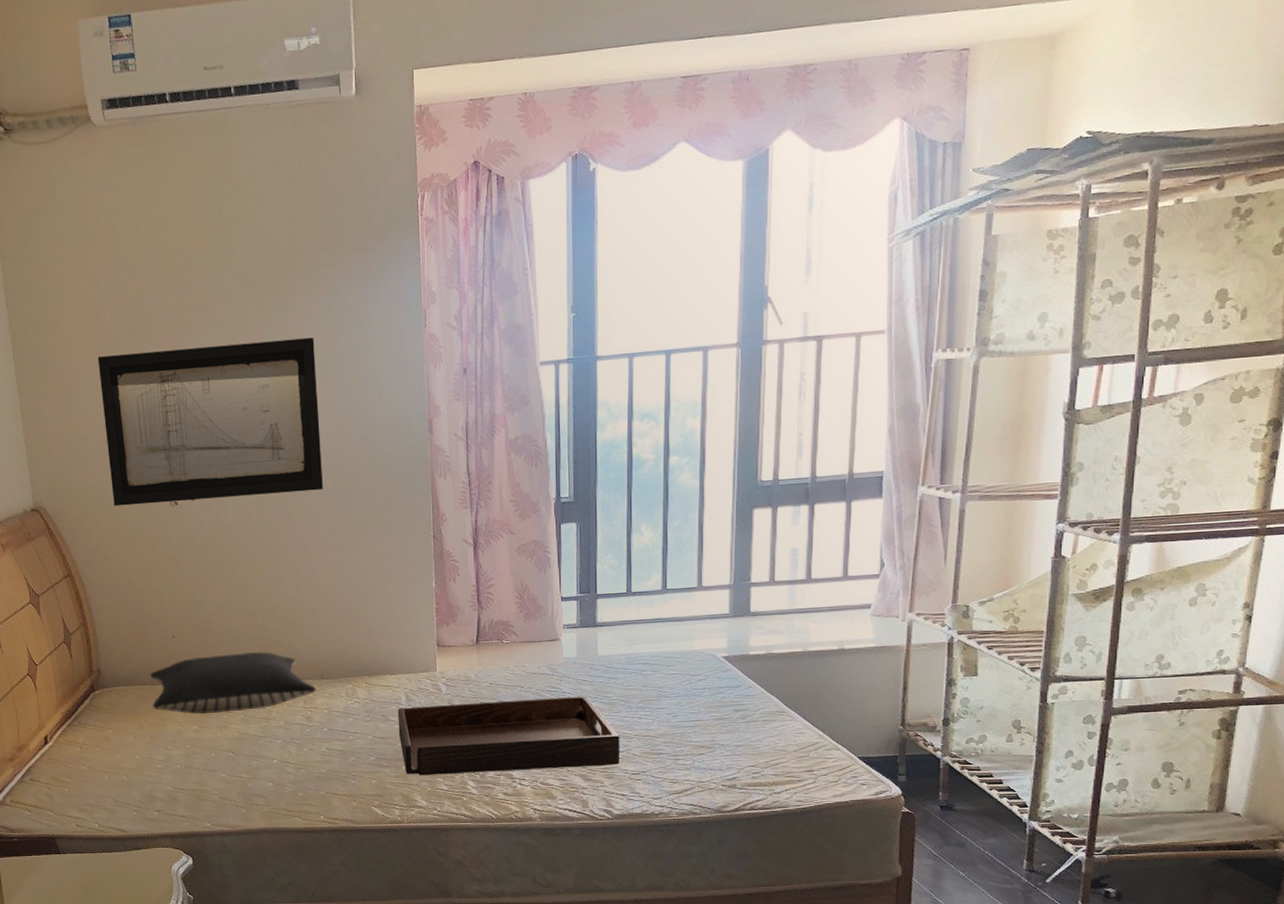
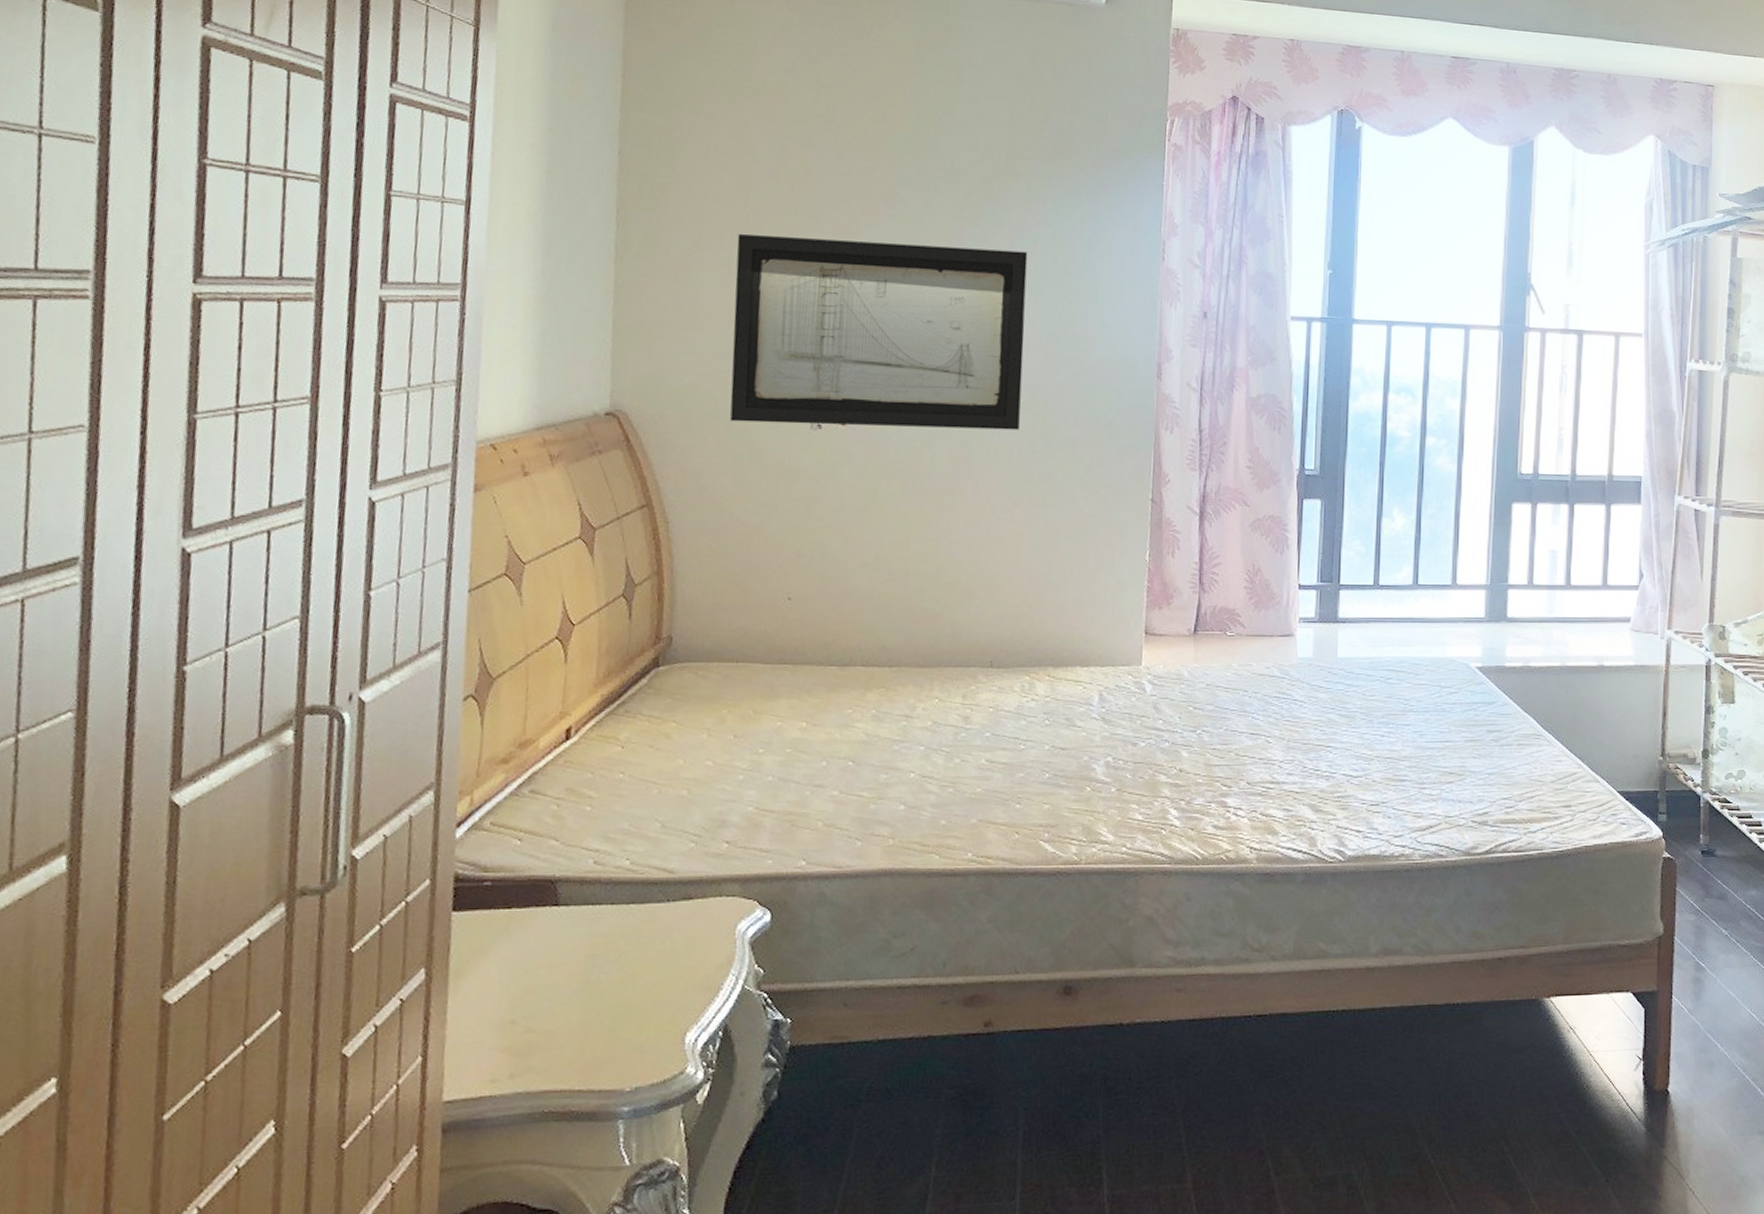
pillow: present [149,651,317,714] -> none [743,626,982,707]
serving tray: present [397,695,620,776] -> none [1085,705,1358,800]

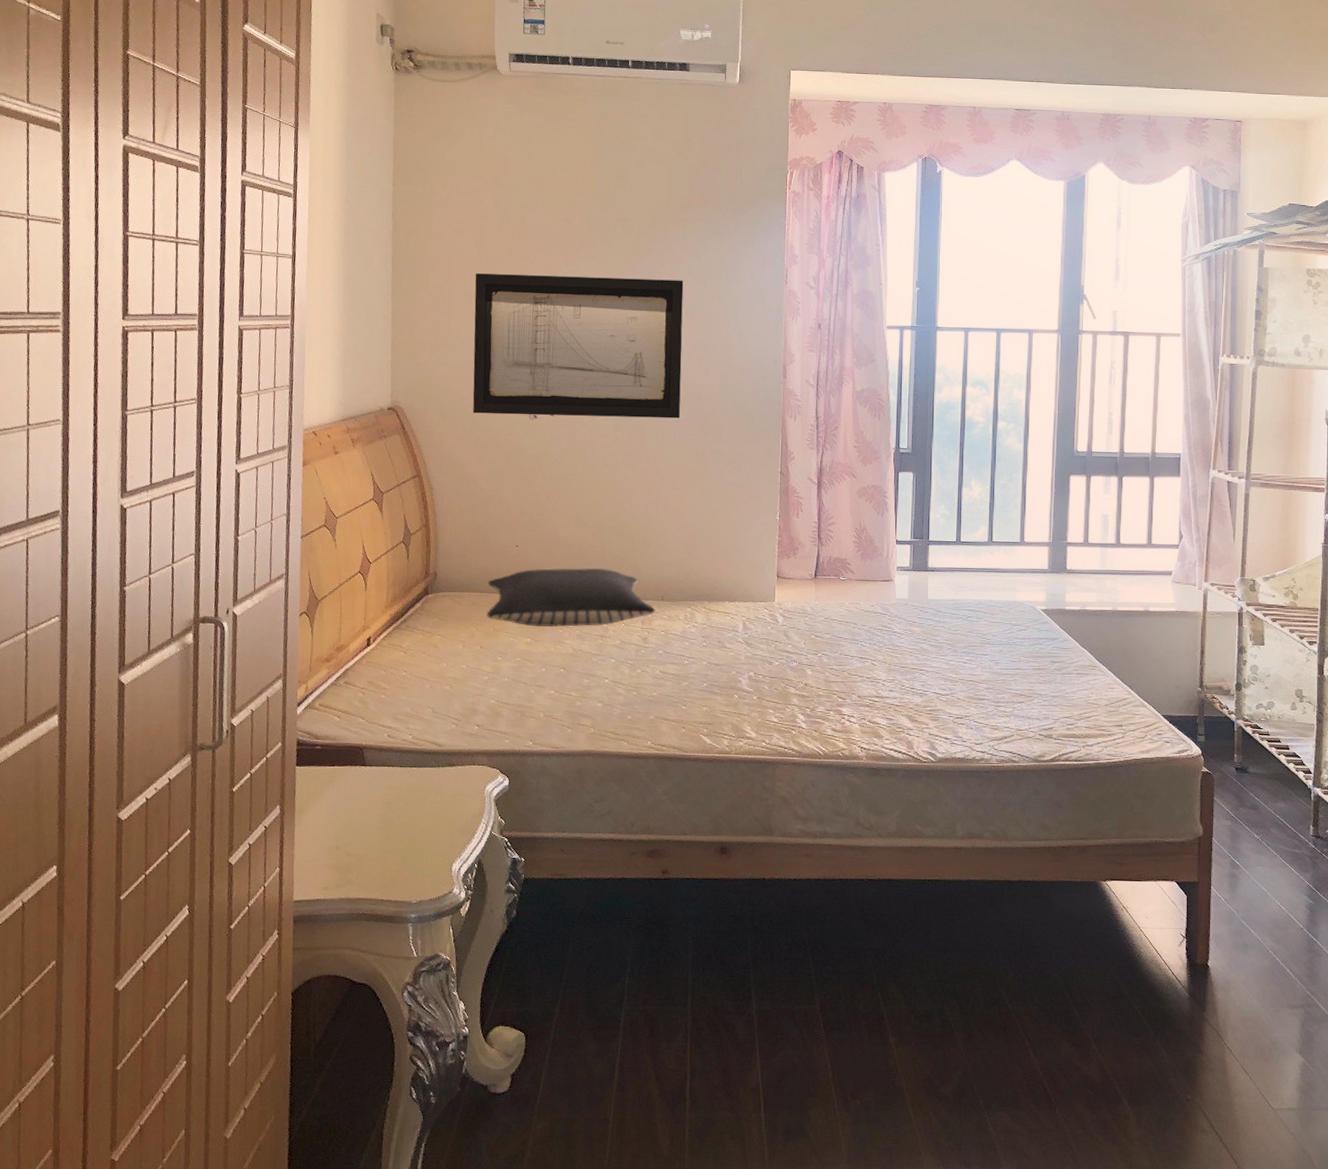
pillow: none [743,626,982,707] -> present [486,568,656,627]

